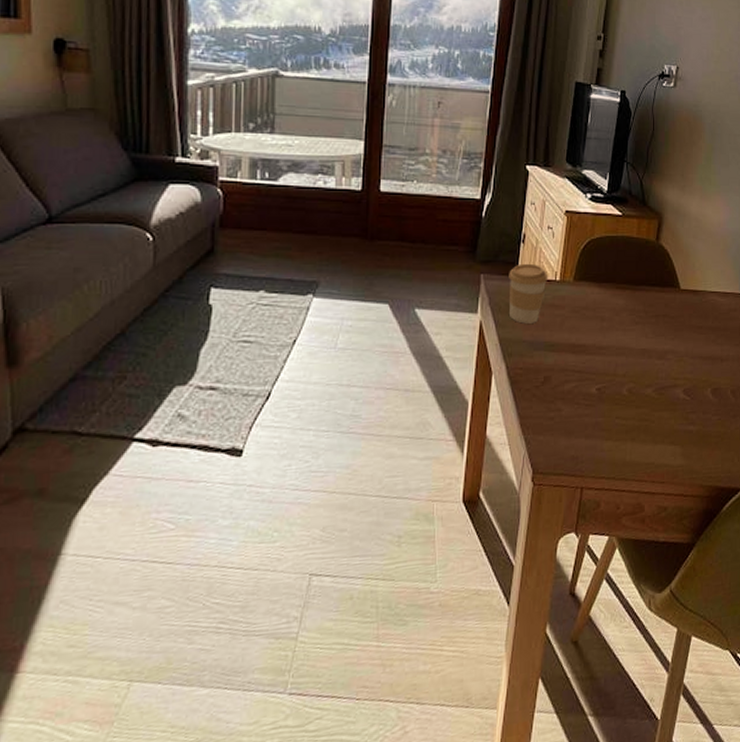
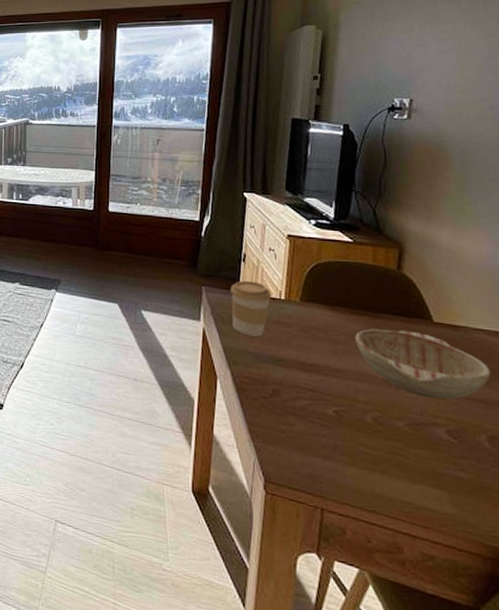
decorative bowl: none [618,300,718,362] -> present [355,329,491,400]

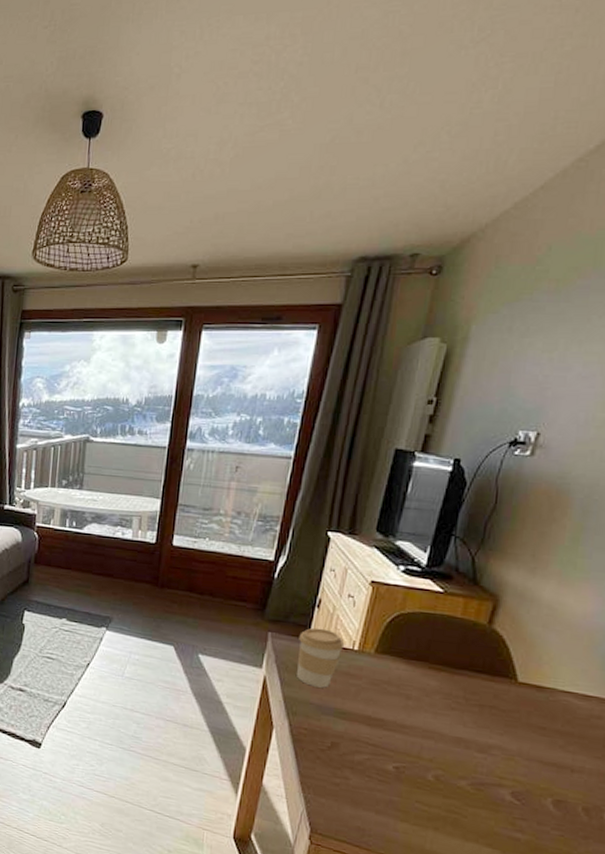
decorative bowl: present [355,329,491,400] -> none [429,685,571,762]

